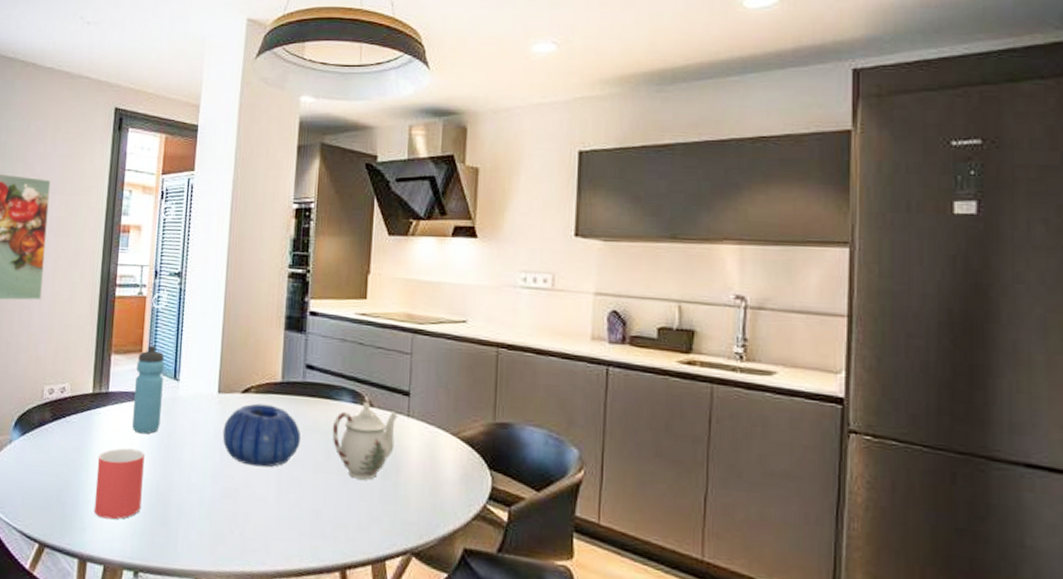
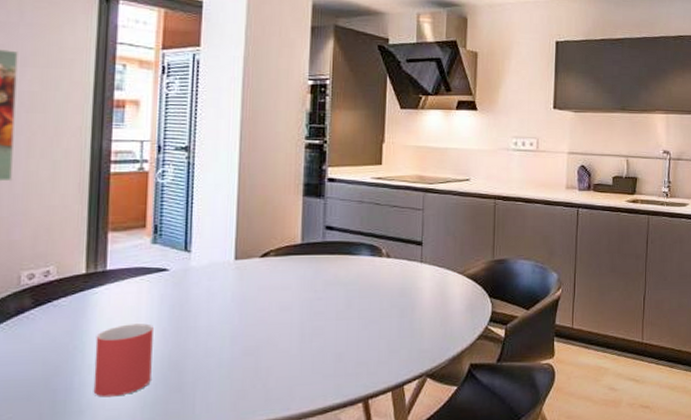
water bottle: present [132,346,165,434] -> none [137,220,173,308]
decorative bowl: present [222,403,302,468] -> none [241,265,323,323]
teapot: present [332,401,399,480] -> none [352,253,413,321]

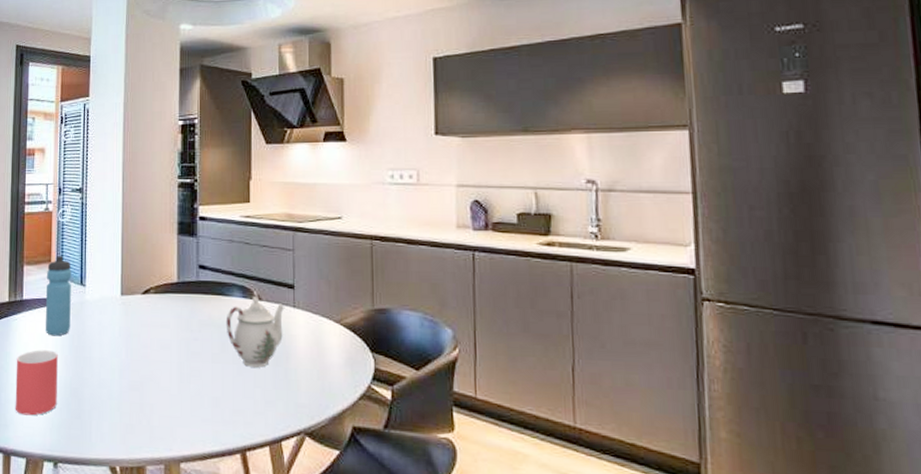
water bottle: none [137,220,173,308] -> present [46,256,72,336]
teapot: none [352,253,413,321] -> present [226,295,285,368]

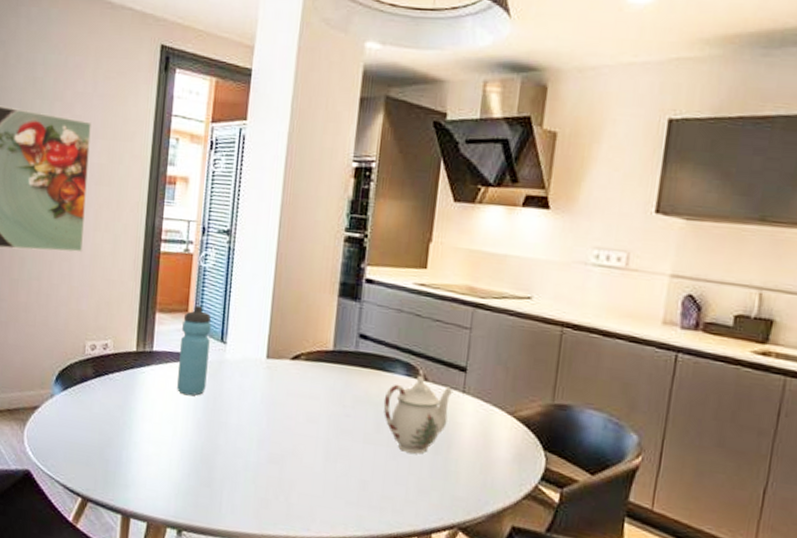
mug: present [15,350,58,416] -> none [137,408,190,479]

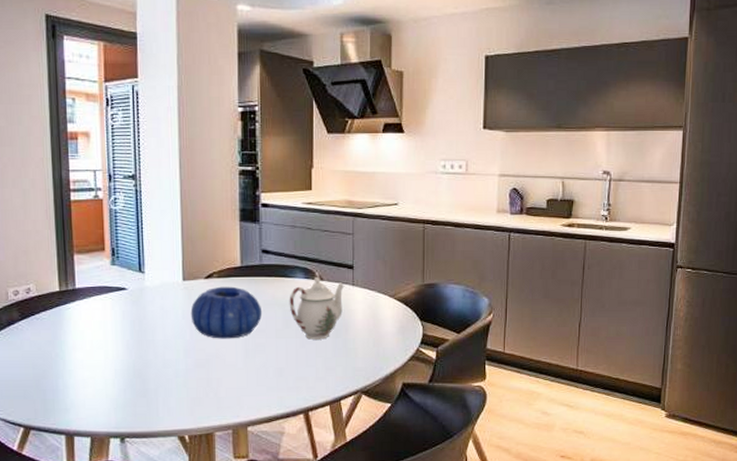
water bottle: present [177,306,211,396] -> none [101,244,130,323]
decorative bowl: none [270,371,352,436] -> present [190,286,263,339]

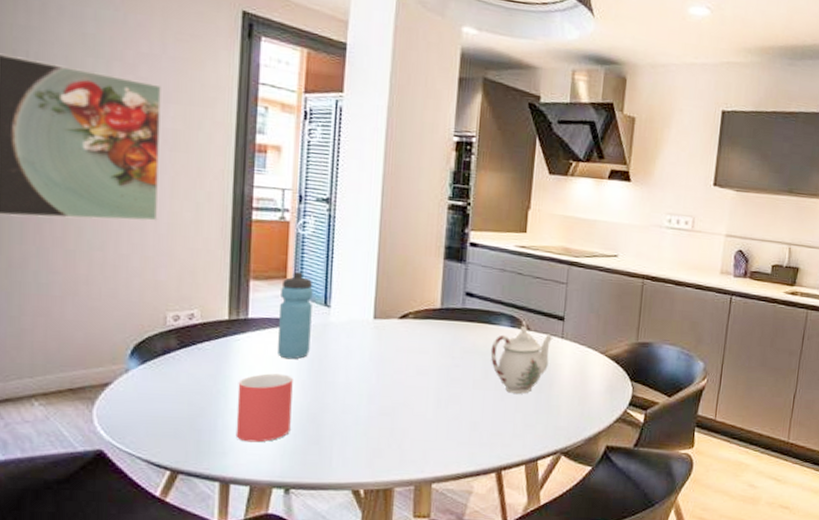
mug: none [72,336,120,398] -> present [235,373,293,443]
water bottle: none [101,244,130,323] -> present [278,272,313,360]
decorative bowl: present [190,286,263,339] -> none [379,328,460,387]

